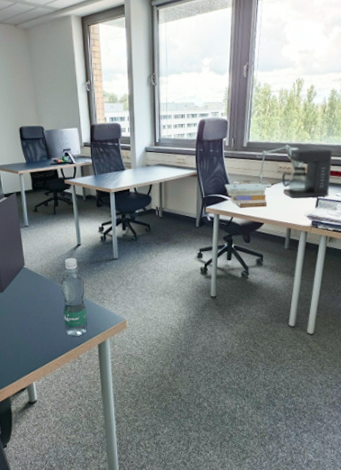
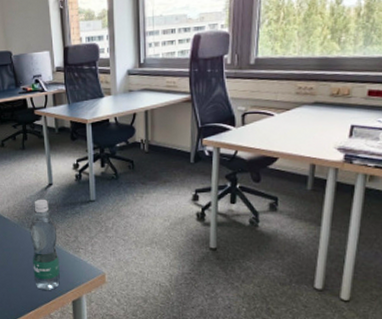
books: present [224,183,268,208] -> none [226,108,283,140]
desk lamp: present [250,145,304,188] -> none [259,59,332,114]
coffee maker: present [282,148,333,198] -> none [302,61,372,126]

